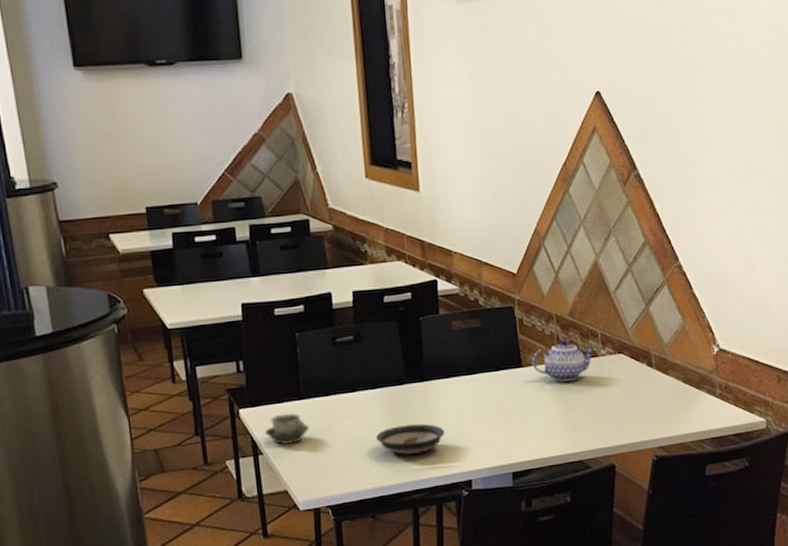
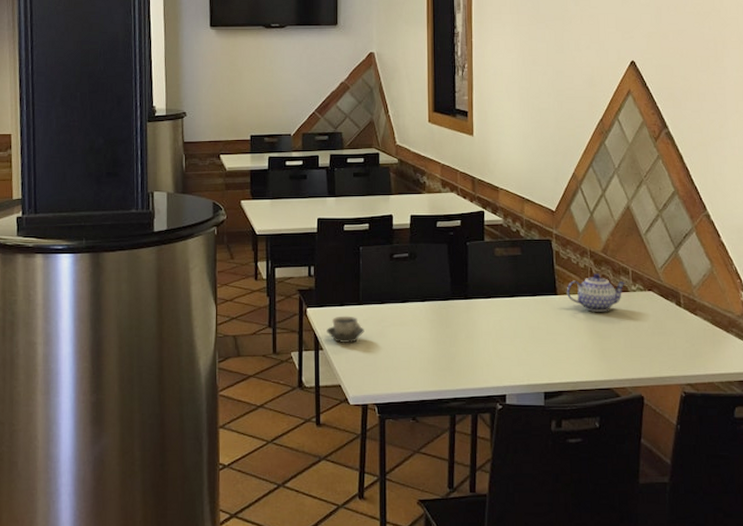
saucer: present [376,423,445,455] -> none [422,337,484,364]

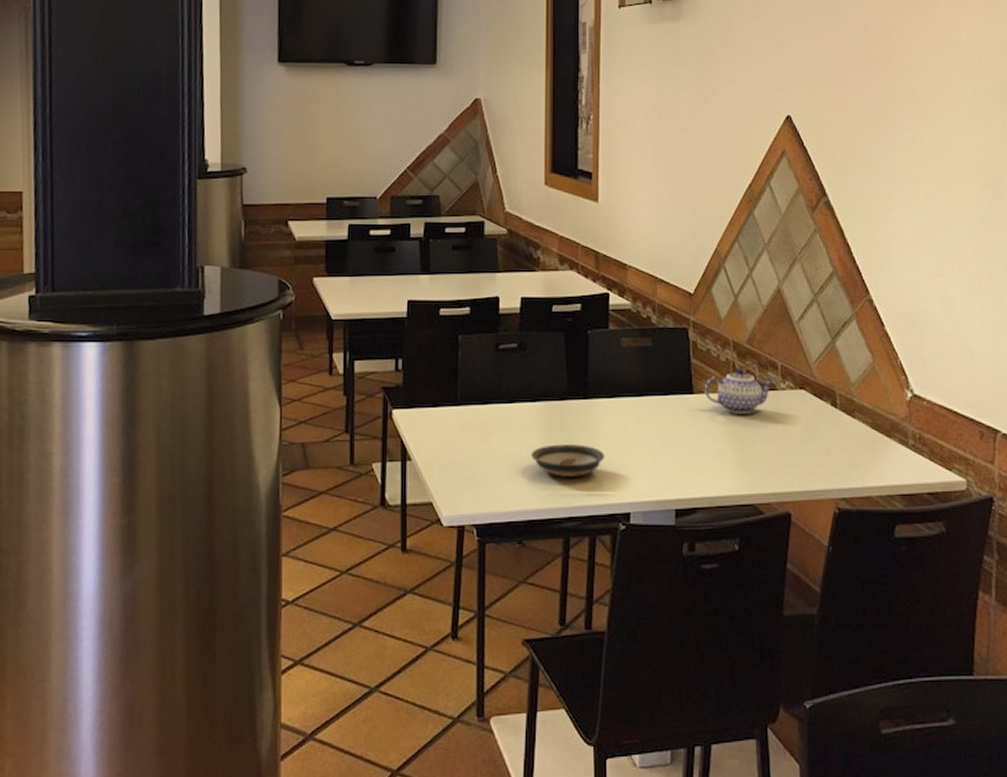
cup: present [327,316,364,343] -> none [416,419,462,451]
saucer: none [422,337,484,364] -> present [531,444,605,477]

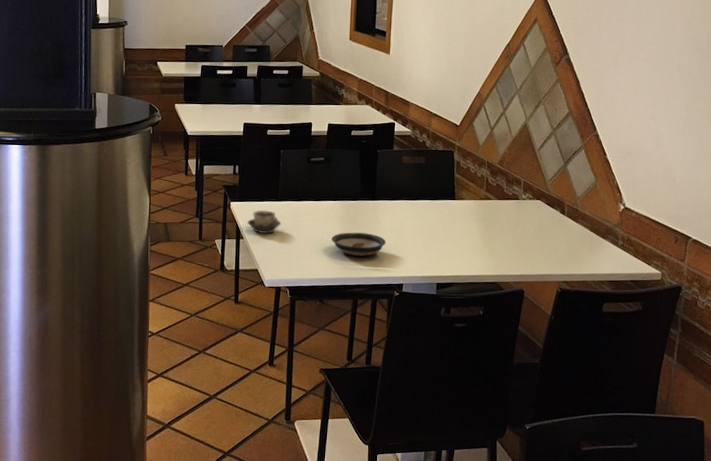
cup: none [416,419,462,451] -> present [247,210,281,234]
teapot: present [704,368,774,414] -> none [463,182,518,216]

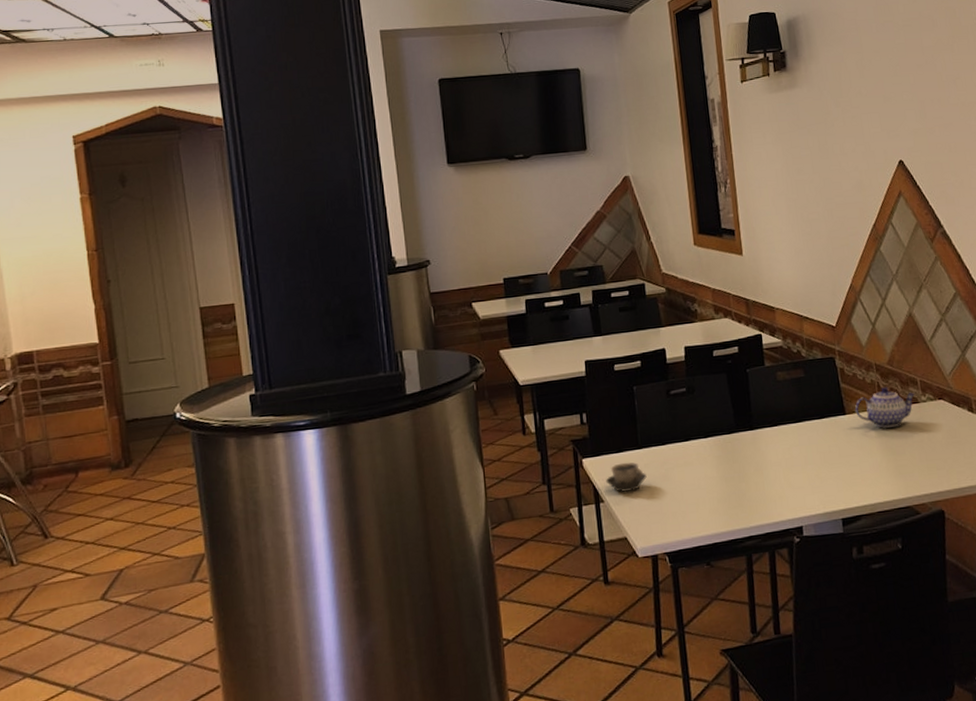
saucer: present [331,232,387,256] -> none [709,471,775,502]
teapot: none [463,182,518,216] -> present [855,387,916,428]

